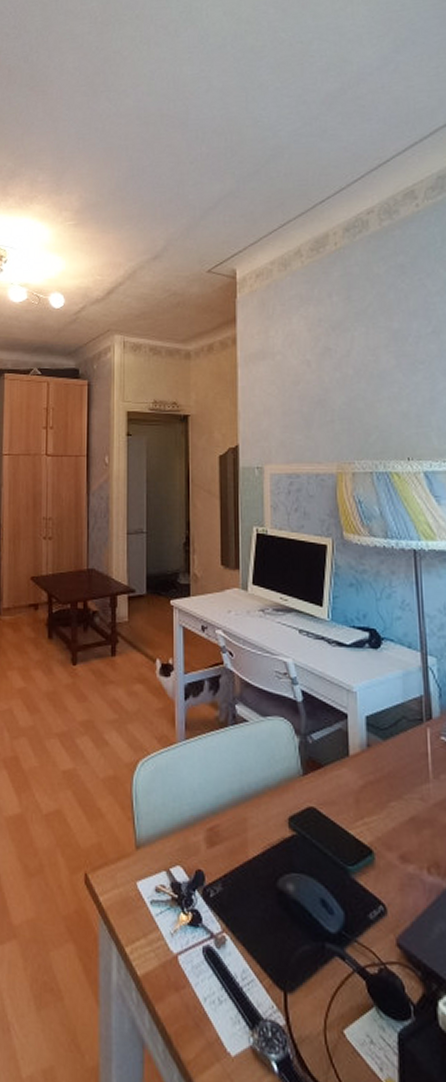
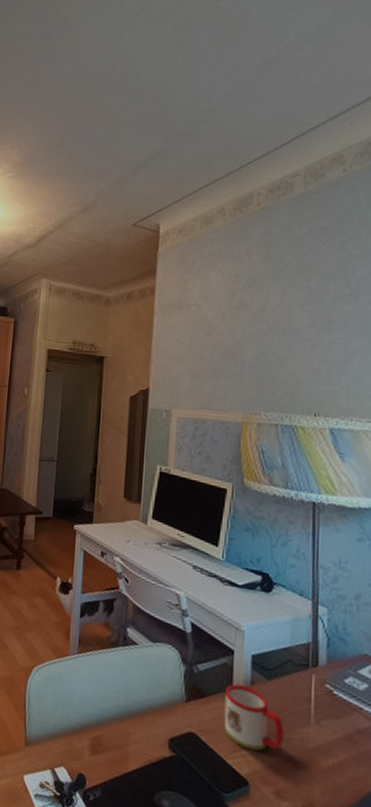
mug: none [342,749,404,817] -> present [224,684,284,752]

